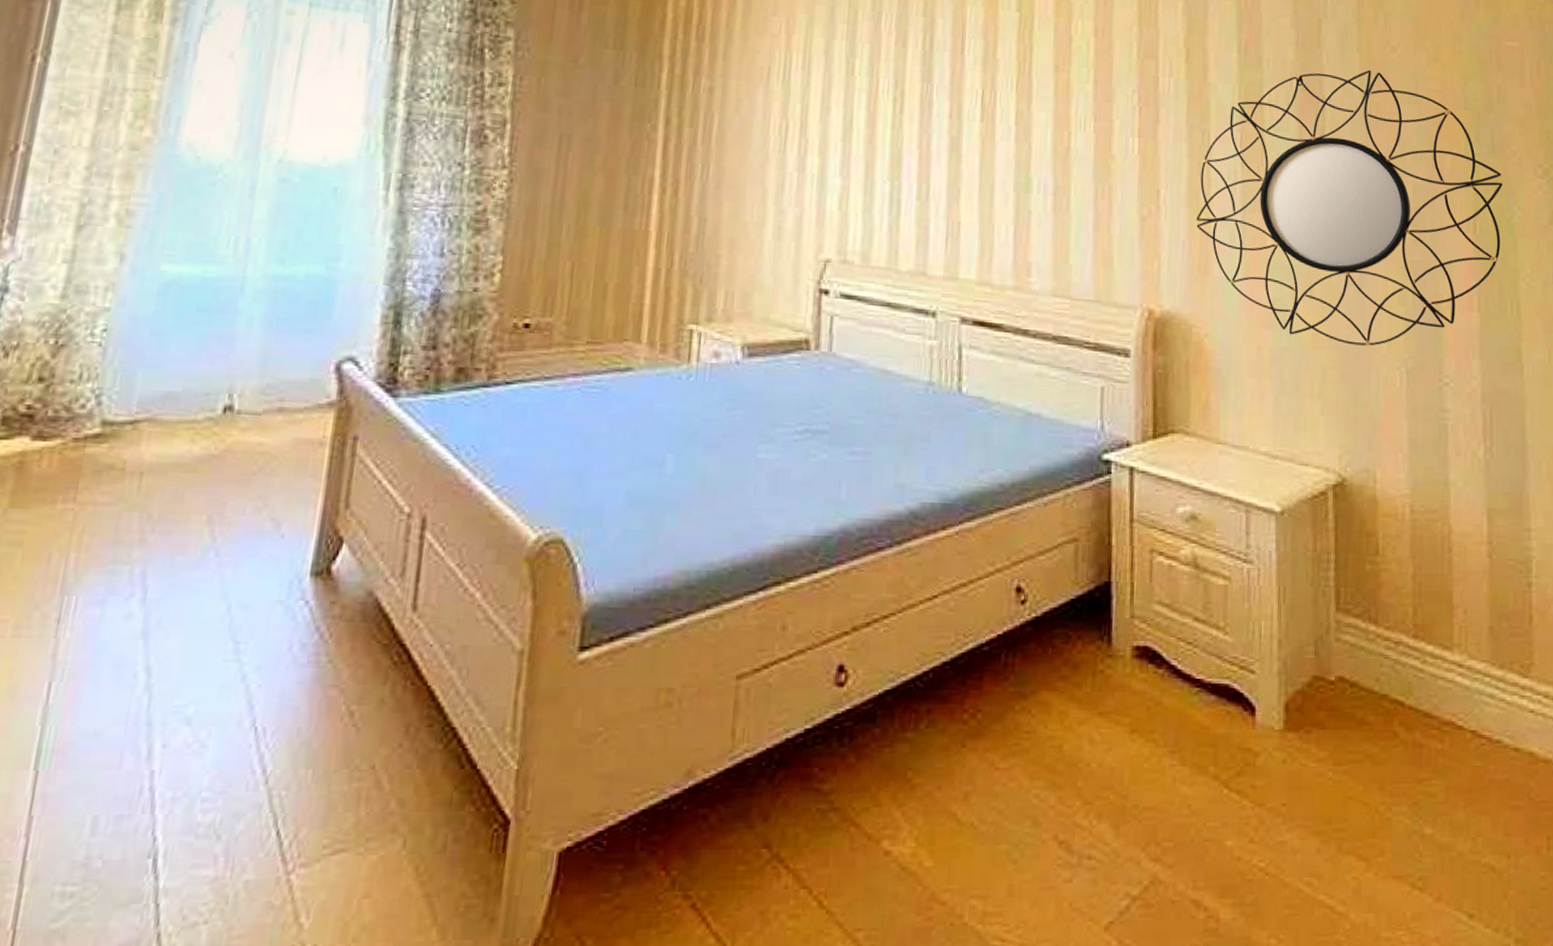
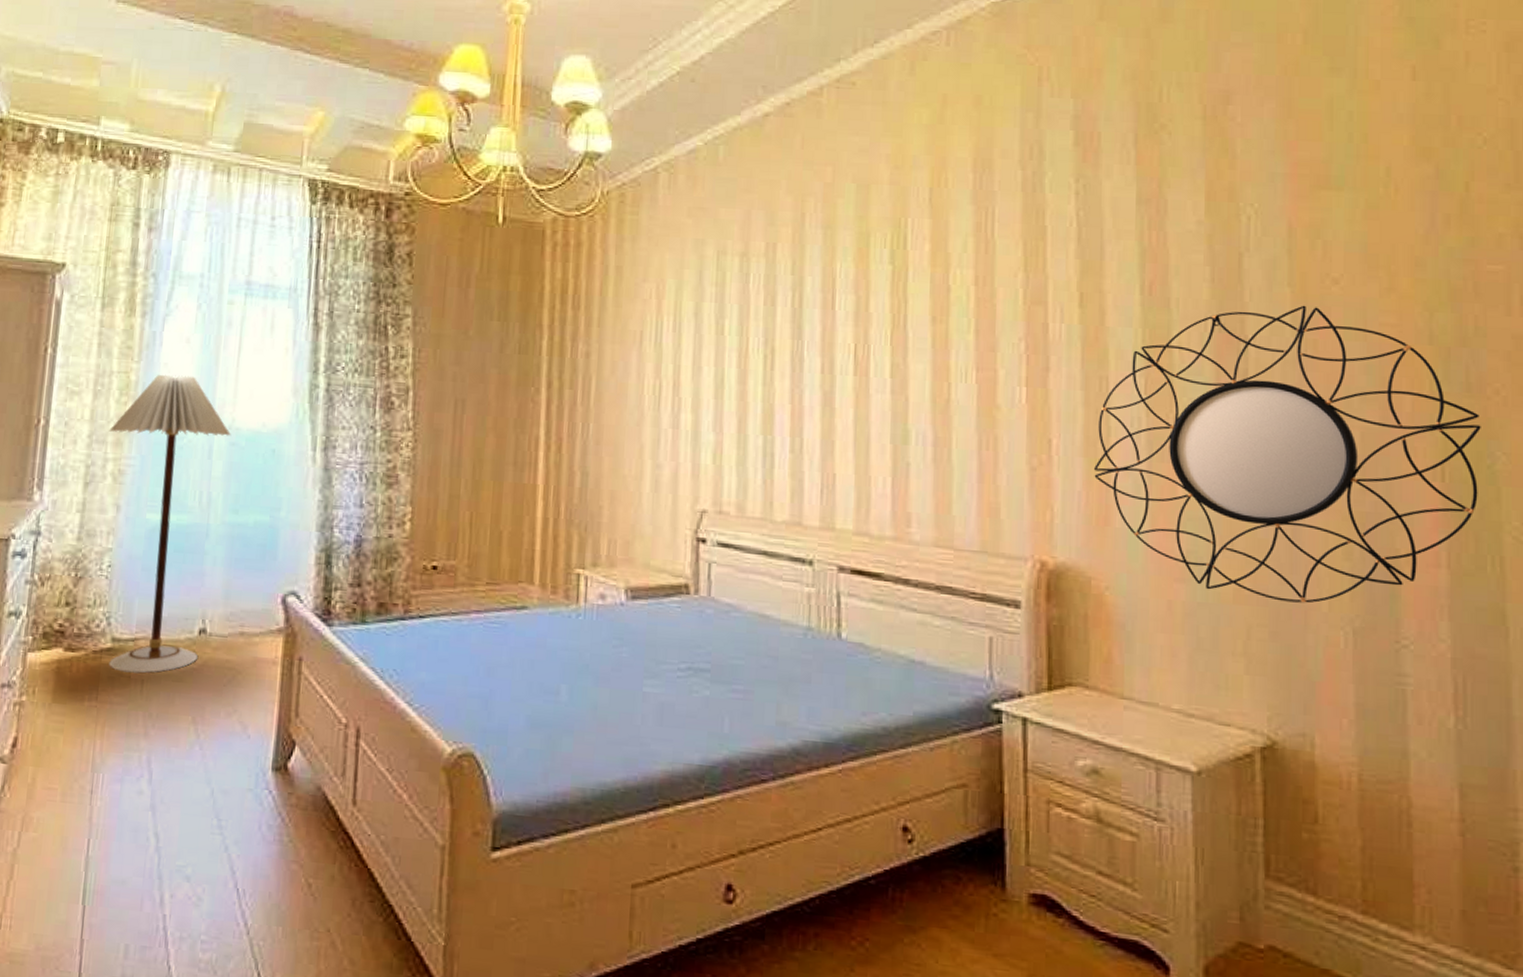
floor lamp: none [95,94,282,464] -> present [109,374,232,673]

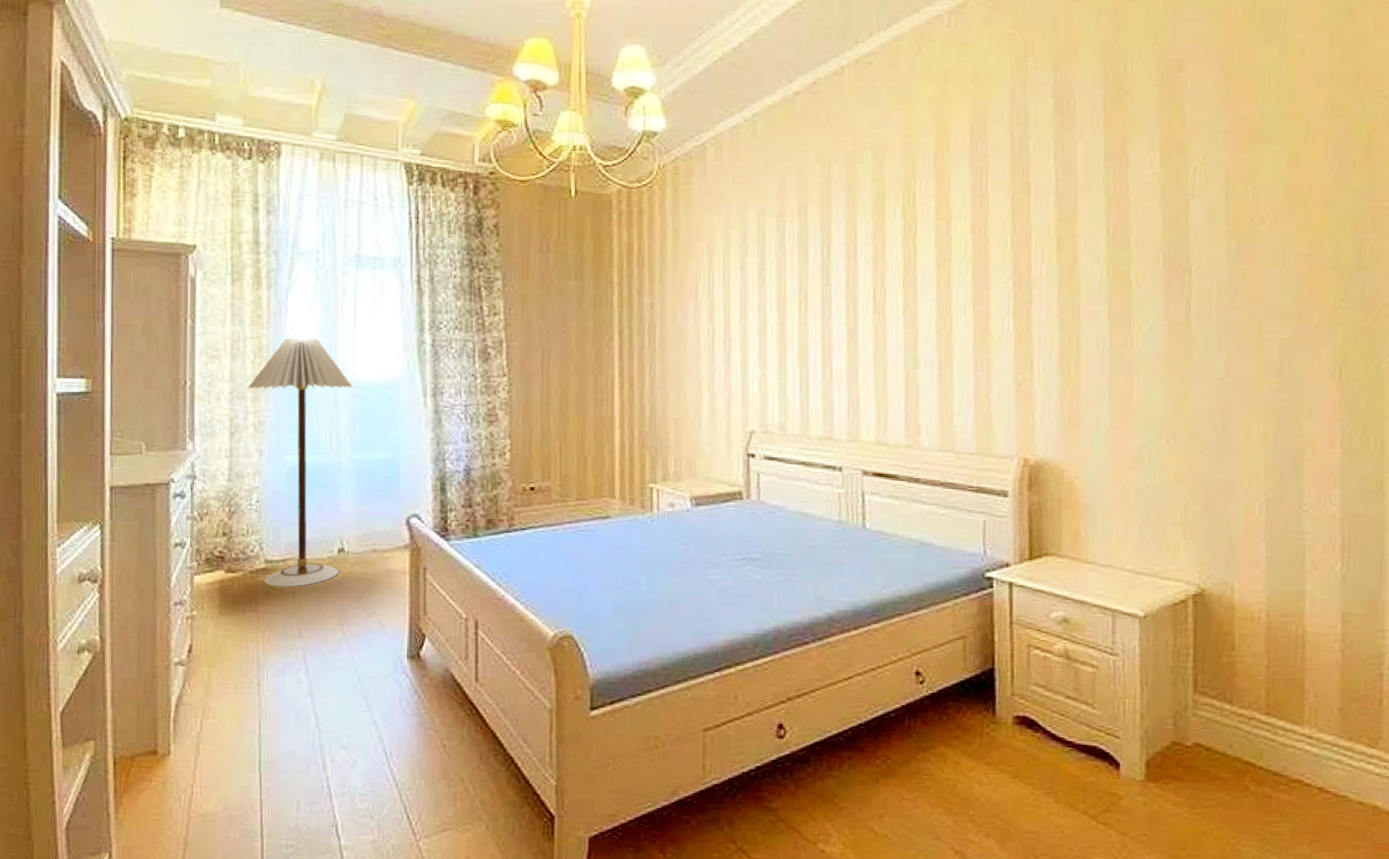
home mirror: present [1094,305,1481,604] -> none [1067,240,1372,481]

